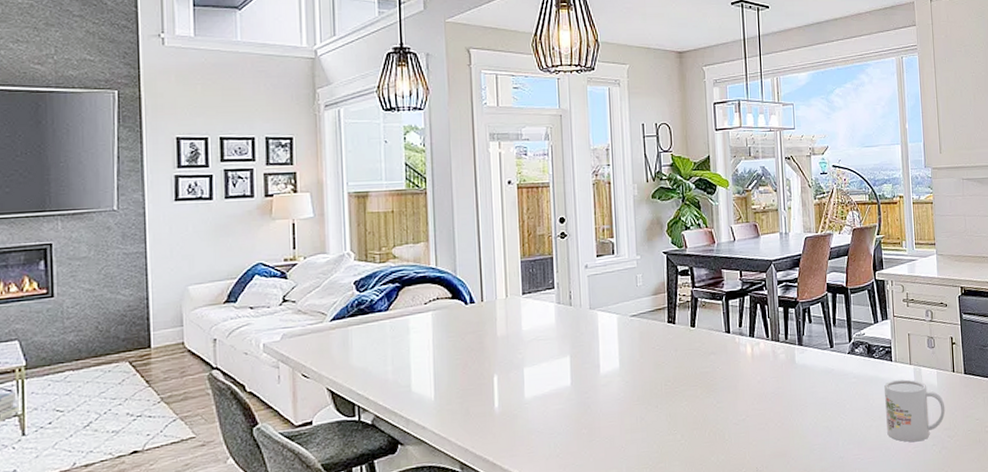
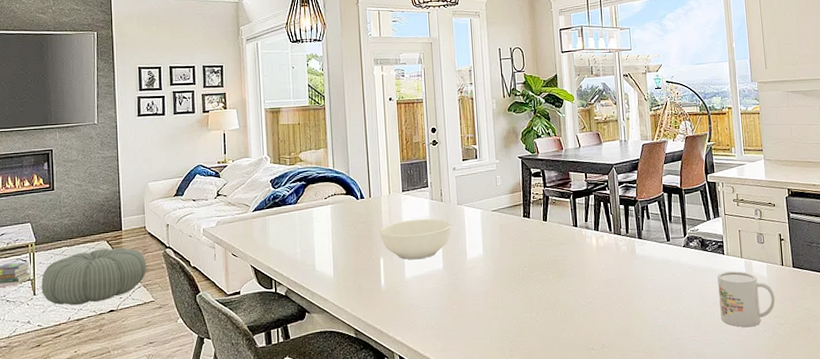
pouf: none [34,369,186,447] -> present [41,247,147,306]
bowl: none [493,326,583,377] -> present [379,218,452,260]

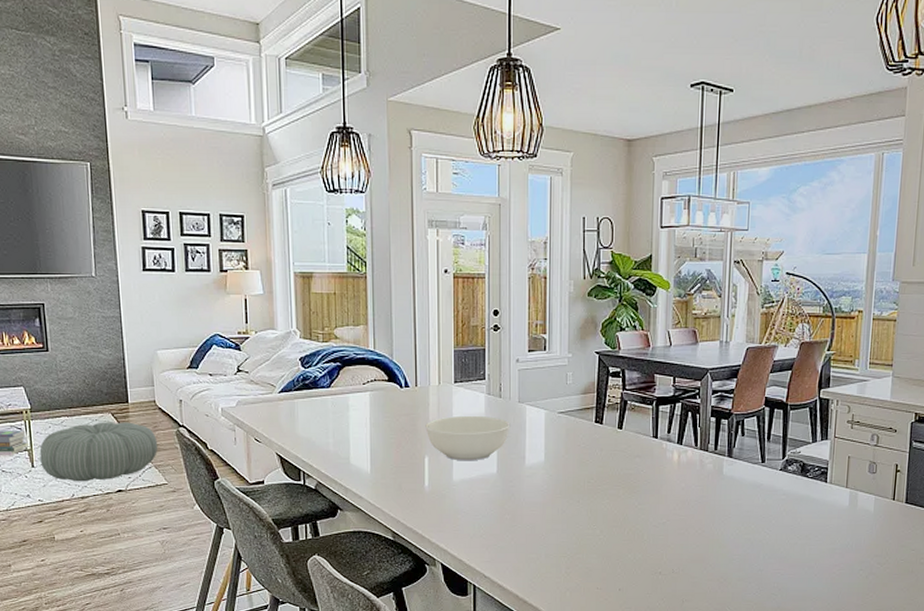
mug: present [717,271,776,328] -> none [812,502,879,564]

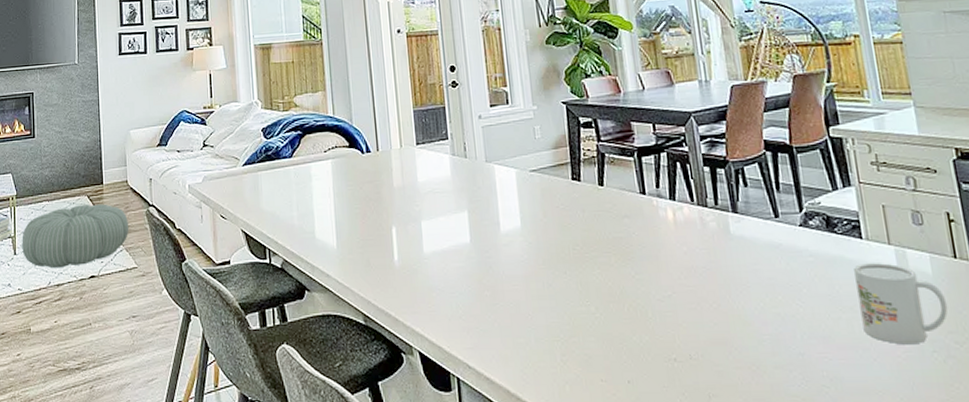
bowl: present [425,416,511,461] -> none [390,179,480,231]
mug: none [812,502,879,564] -> present [854,263,948,345]

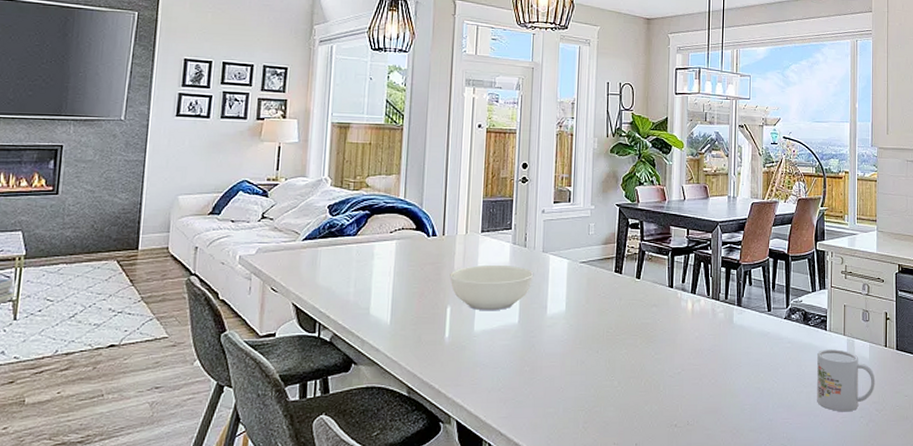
pouf: present [22,203,129,269] -> none [25,270,164,336]
bowl: none [390,179,480,231] -> present [450,265,534,311]

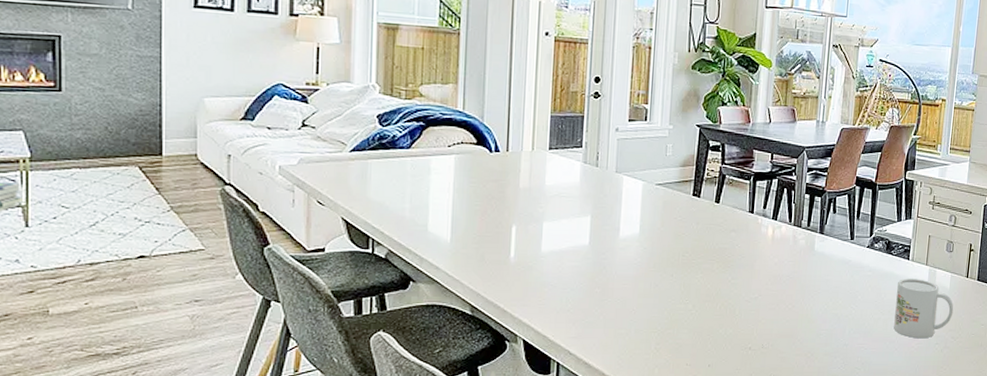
bowl: present [450,265,534,311] -> none [514,184,606,232]

